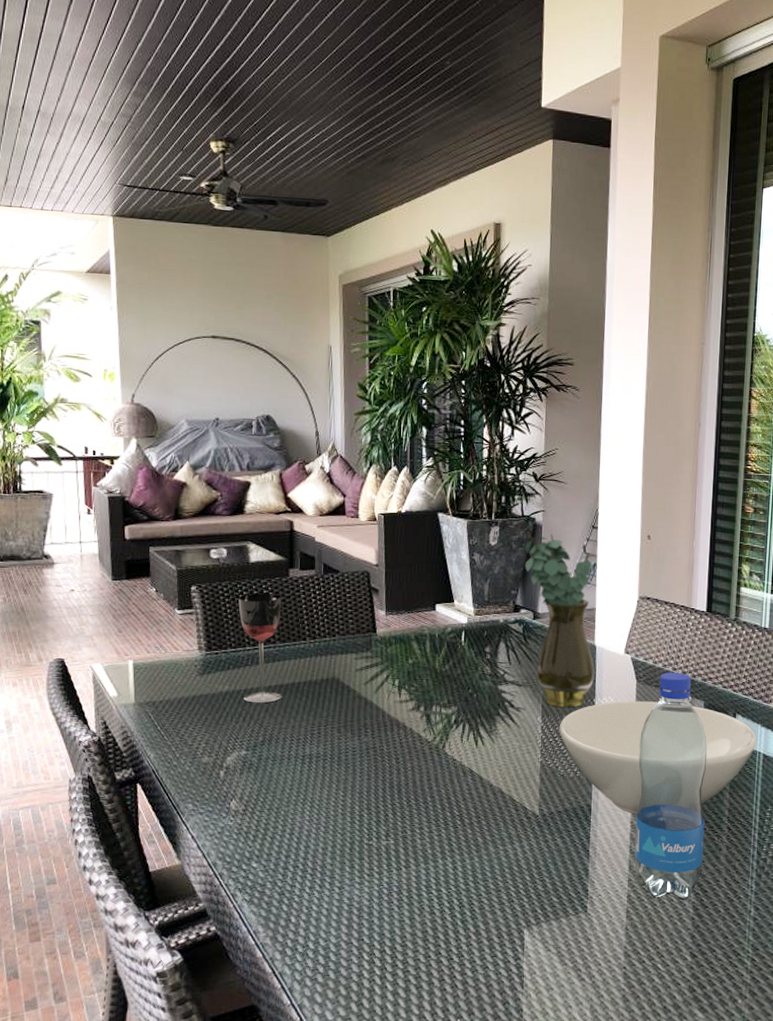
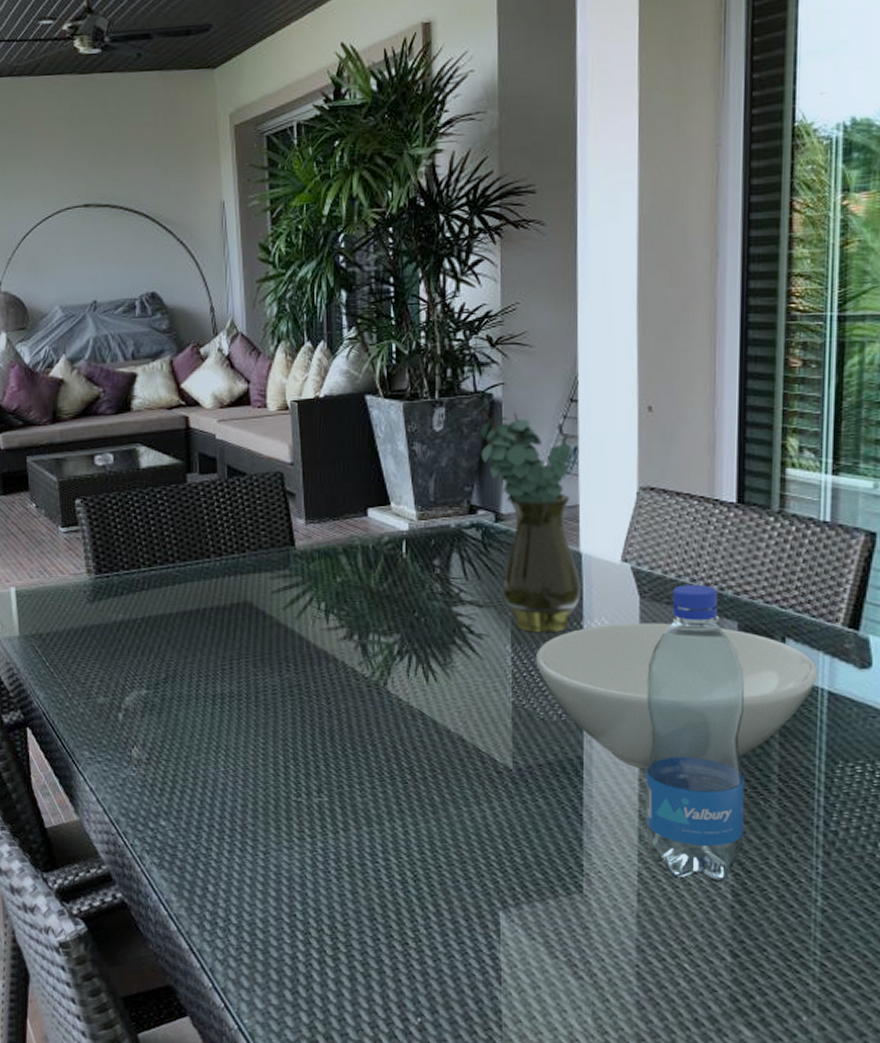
wineglass: present [238,593,282,703] -> none [129,504,186,634]

